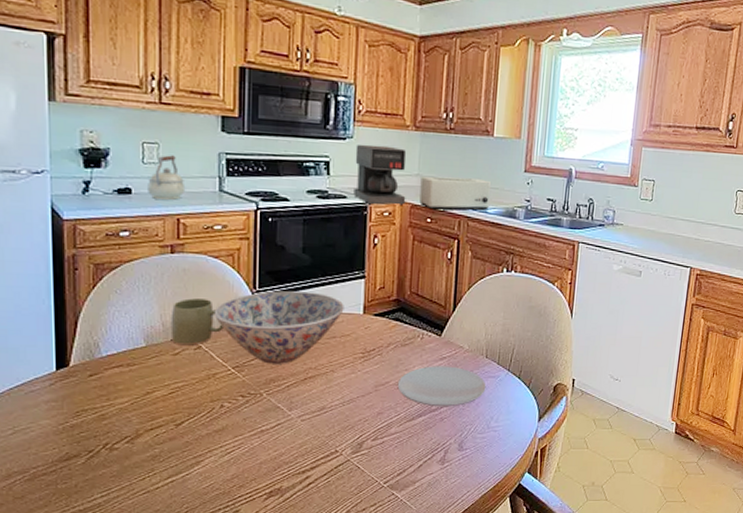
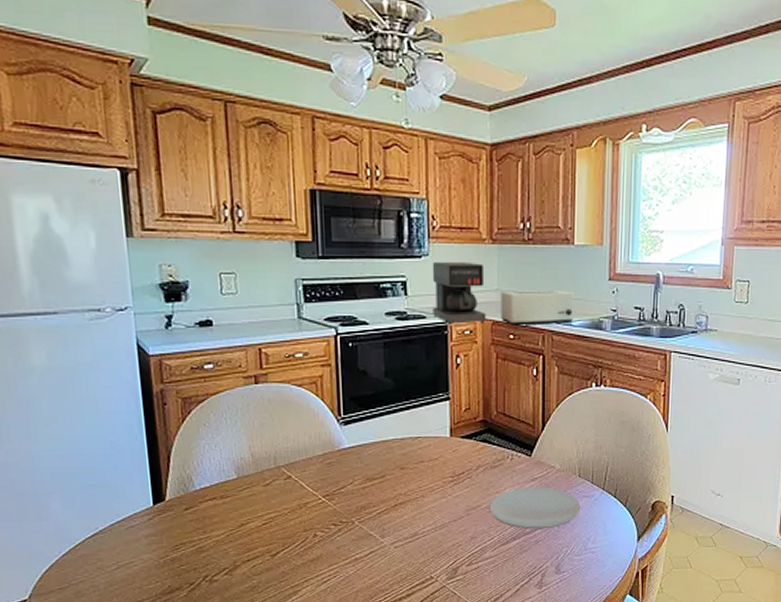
kettle: present [148,155,186,201] -> none [227,284,265,331]
mug: present [170,298,223,346] -> none [259,428,312,476]
bowl: present [214,291,344,364] -> none [301,416,430,491]

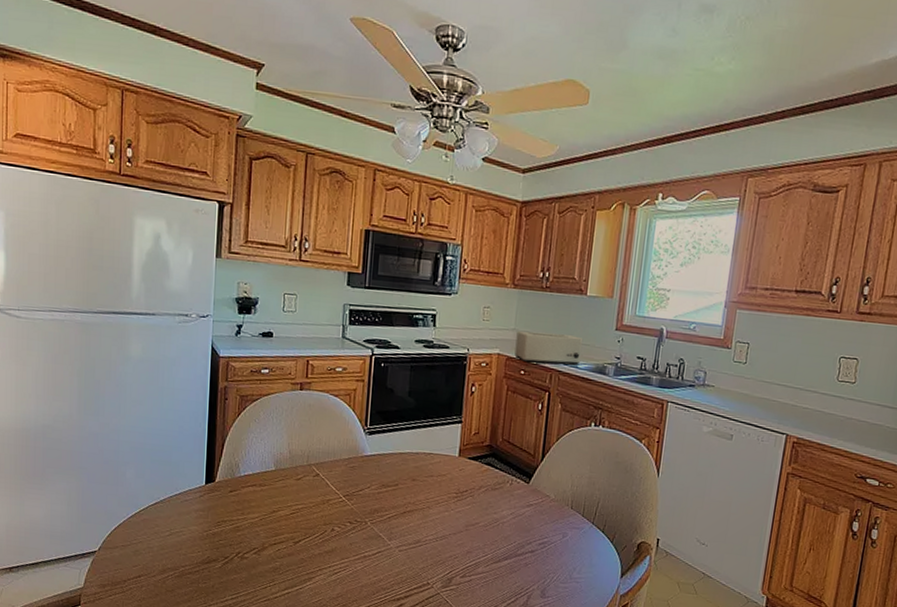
coffee maker: present [432,261,487,325] -> none [455,299,505,359]
plate: present [489,487,581,530] -> none [486,511,571,554]

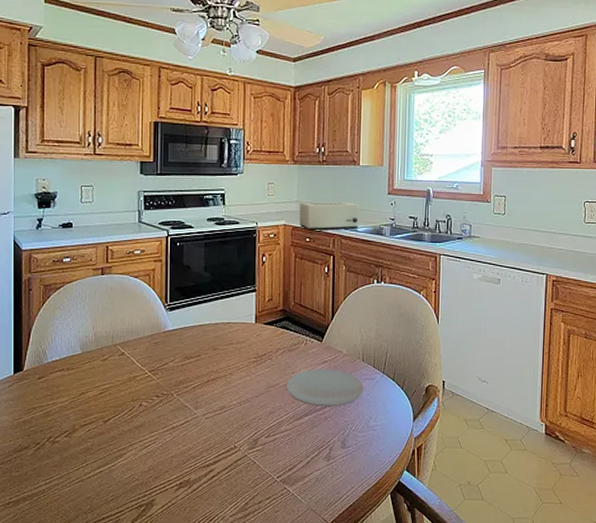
plate: none [486,511,571,554] -> present [286,369,364,407]

